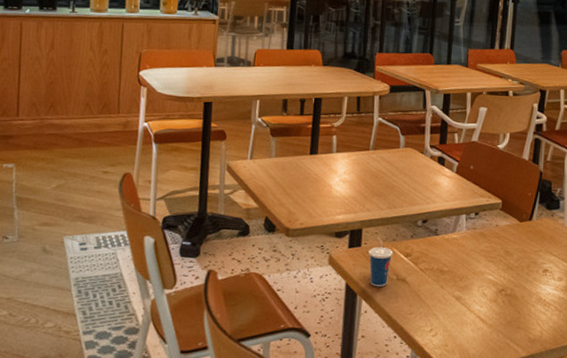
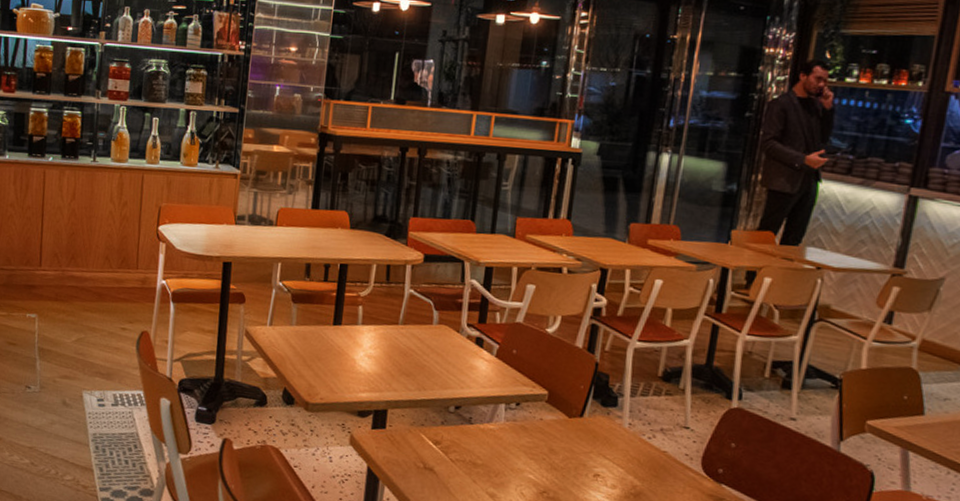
cup: present [369,236,393,287] -> none [393,419,421,475]

